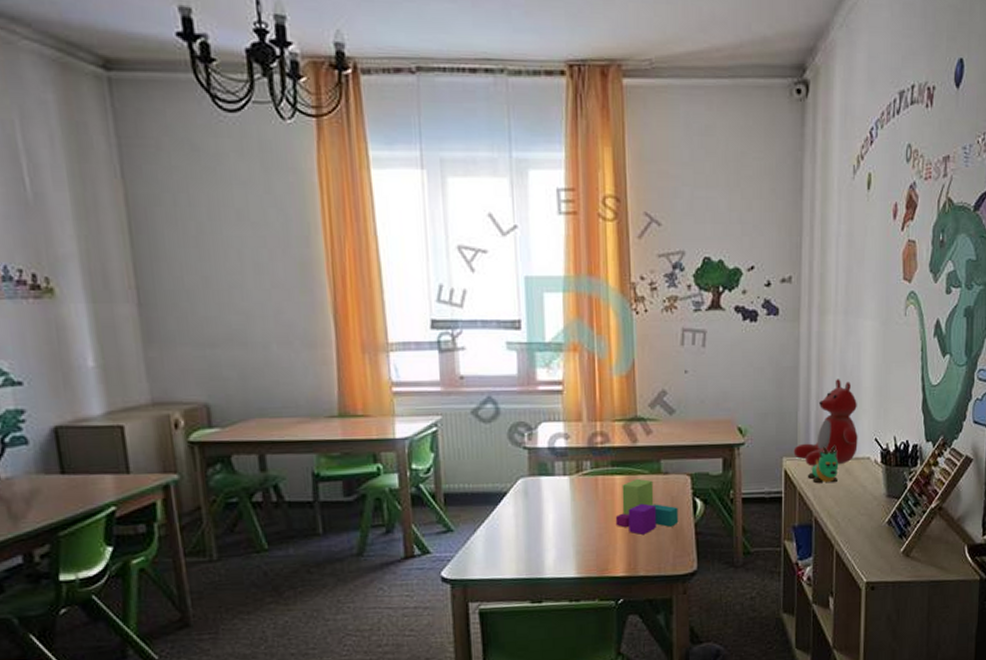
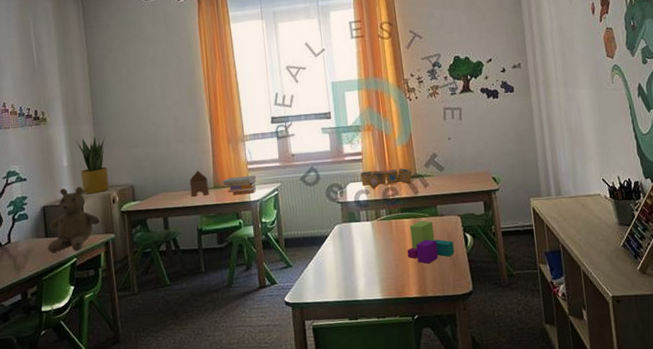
teddy bear: none [65,400,153,497] -> present [48,186,100,253]
planter: none [108,325,168,413] -> present [76,137,109,194]
toy blocks: none [300,390,331,428] -> present [189,171,209,197]
books: none [351,402,405,429] -> present [222,176,257,195]
toy blocks: none [559,406,631,434] -> present [361,168,412,190]
stuffed toy: present [793,379,858,467] -> none [538,135,589,204]
toy animal: present [808,445,839,483] -> none [552,186,576,217]

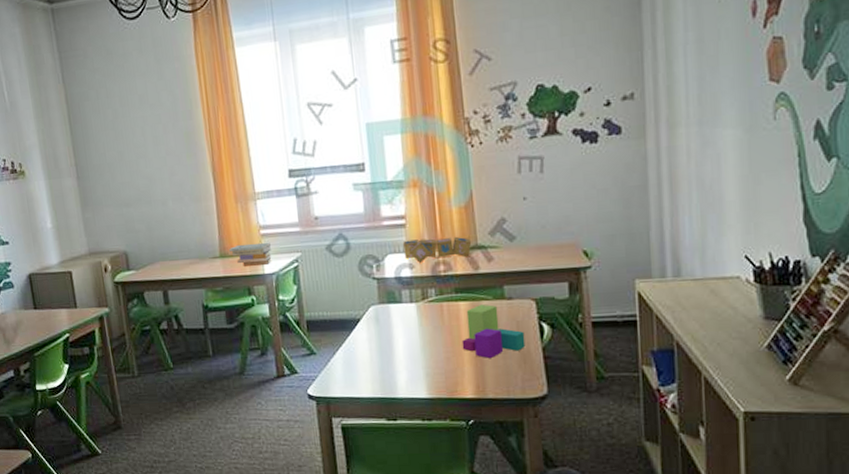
teddy bear: present [48,186,100,253] -> none [37,252,92,326]
planter: present [76,137,109,194] -> none [59,193,99,261]
toy blocks: present [189,171,209,197] -> none [191,236,215,268]

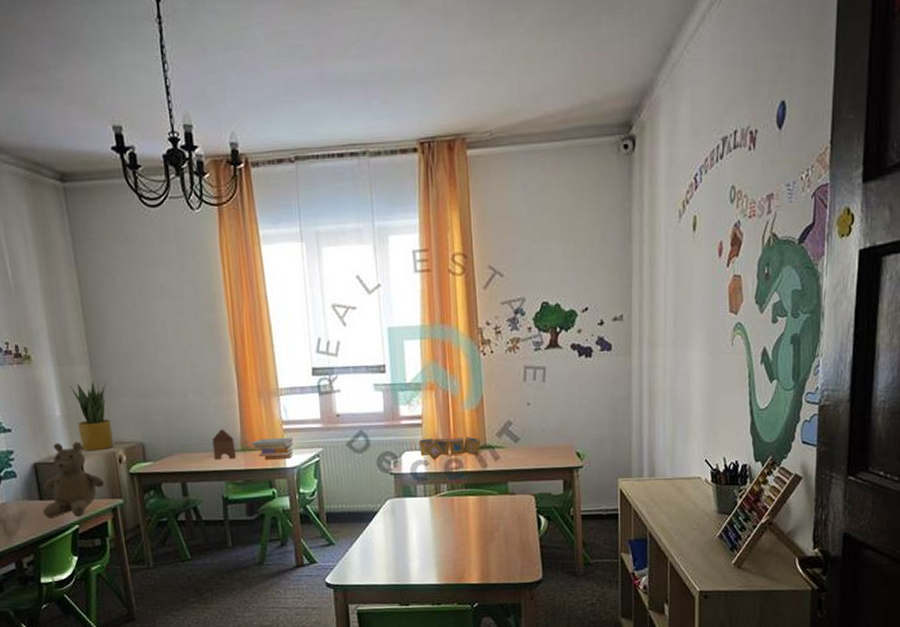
teddy bear: none [37,252,92,326] -> present [43,442,104,518]
planter: none [59,193,99,261] -> present [70,382,113,451]
toy blocks: none [191,236,215,268] -> present [212,429,236,460]
toy blocks: present [461,304,526,358] -> none [469,498,525,547]

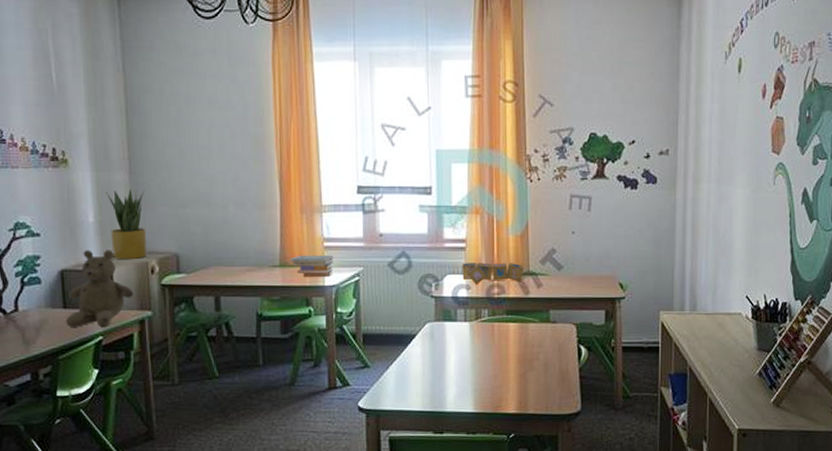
toy blocks: present [212,429,236,460] -> none [250,243,273,275]

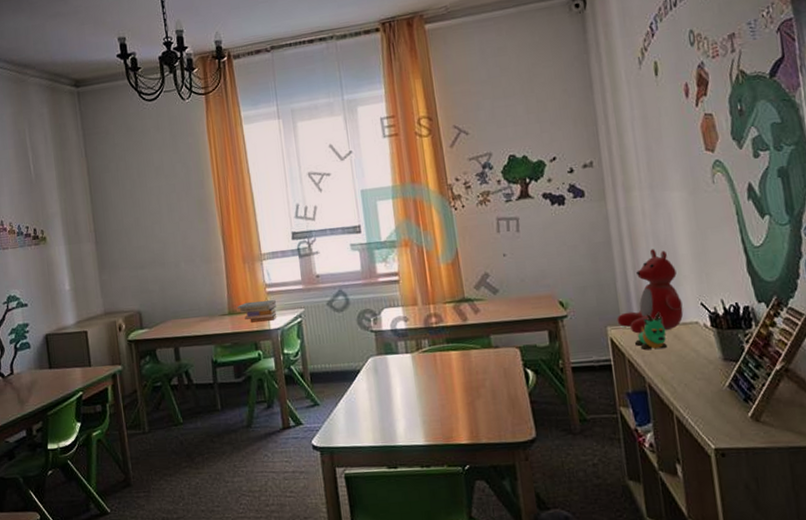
teddy bear: present [66,250,133,327] -> none [52,312,106,385]
planter: present [106,189,147,260] -> none [78,257,114,321]
toy blocks: present [462,262,525,286] -> none [397,290,460,317]
stuffed toy: none [670,241,730,320] -> present [617,249,684,334]
toy animal: none [683,301,712,336] -> present [635,311,667,350]

